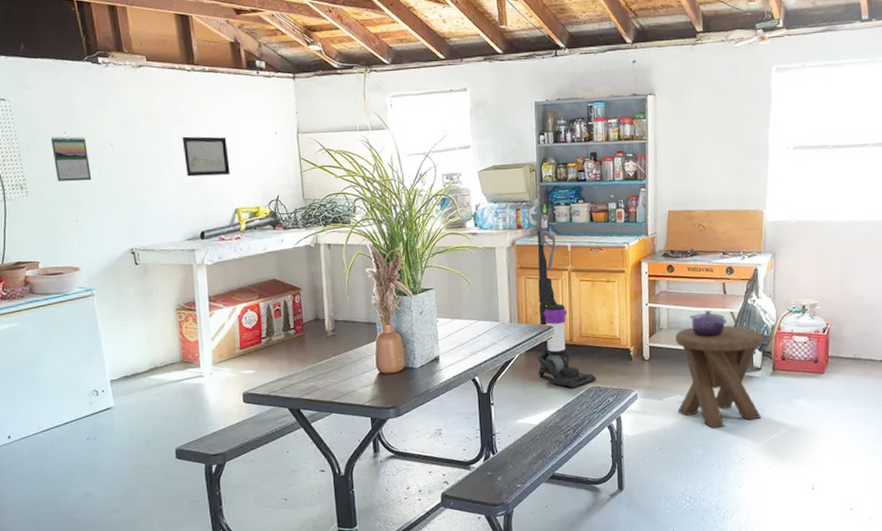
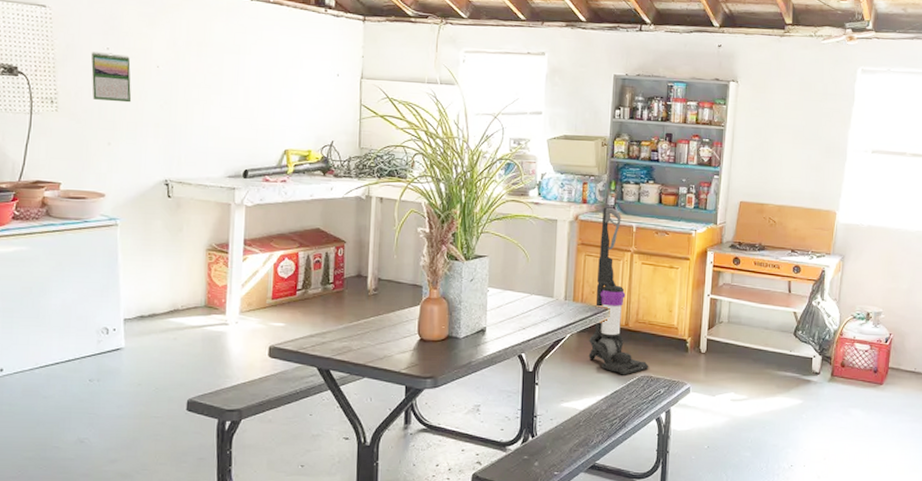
wall art: present [182,136,230,177] -> none [235,68,284,113]
music stool: present [675,325,764,429] -> none [730,323,825,431]
cooking pot: present [690,309,728,337] -> none [752,307,790,336]

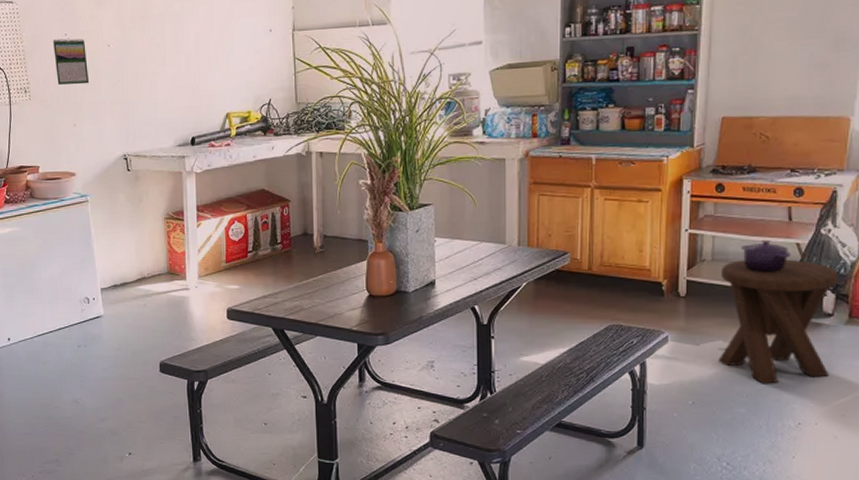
vacuum cleaner: present [588,207,649,375] -> none [548,139,618,325]
music stool: none [730,323,825,431] -> present [718,259,839,384]
cooking pot: none [752,307,790,336] -> present [741,239,792,273]

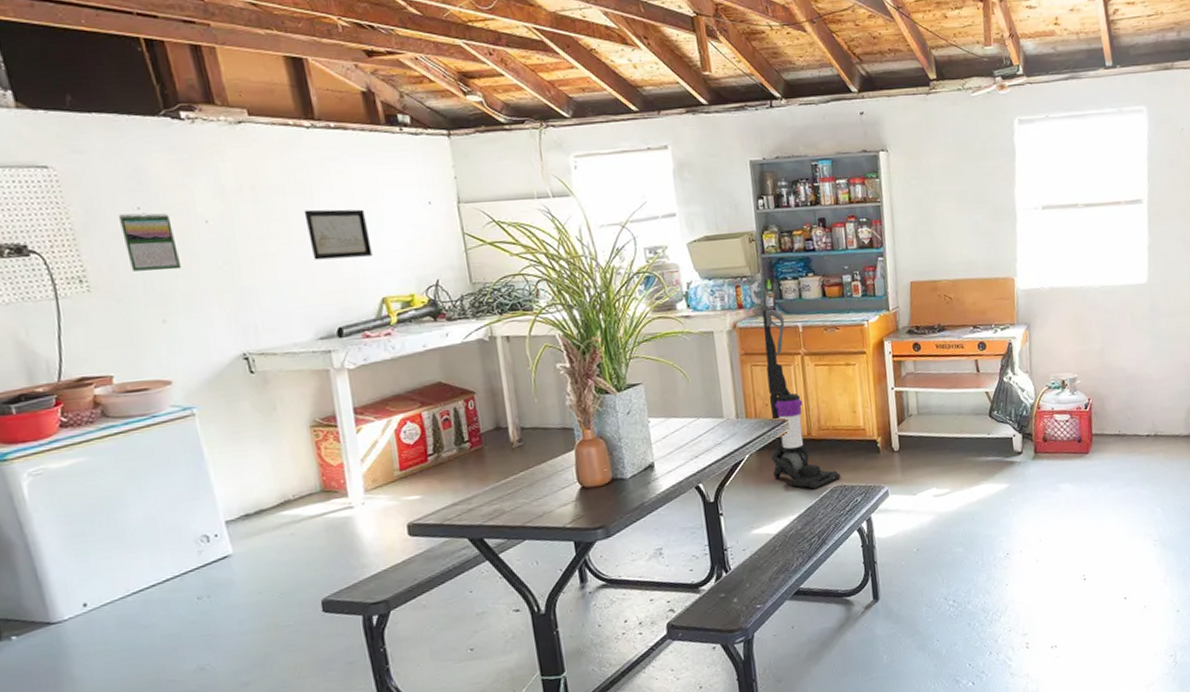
wall art: none [176,36,223,79] -> present [304,209,373,260]
vacuum cleaner: none [548,139,618,325] -> present [762,309,841,490]
music stool: present [718,259,839,384] -> none [927,406,1025,523]
cooking pot: present [741,239,792,273] -> none [941,390,983,422]

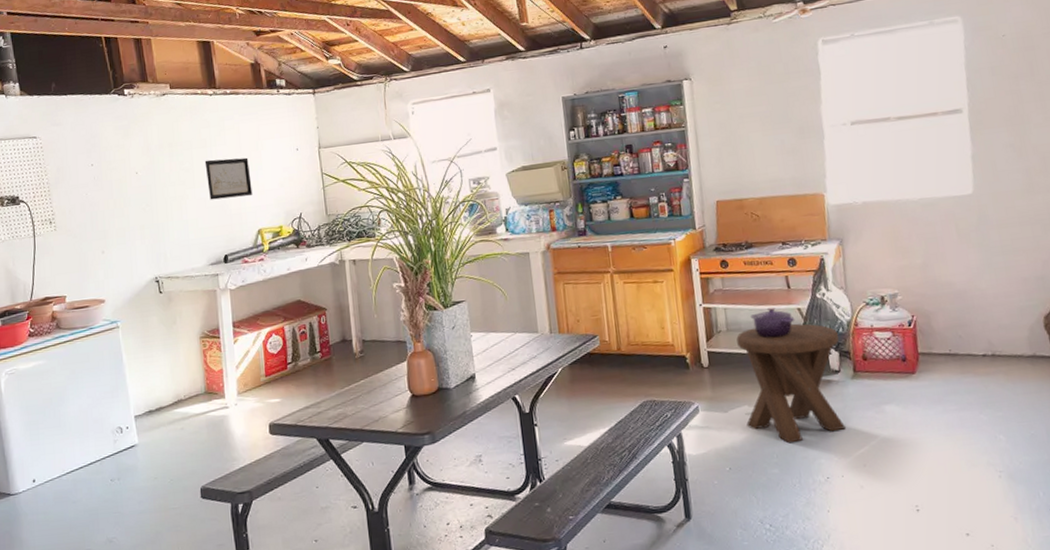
calendar: present [118,213,182,271] -> none [78,168,118,214]
vacuum cleaner: present [762,309,841,490] -> none [574,230,651,404]
music stool: none [927,406,1025,523] -> present [736,323,846,444]
cooking pot: none [941,390,983,422] -> present [751,307,795,339]

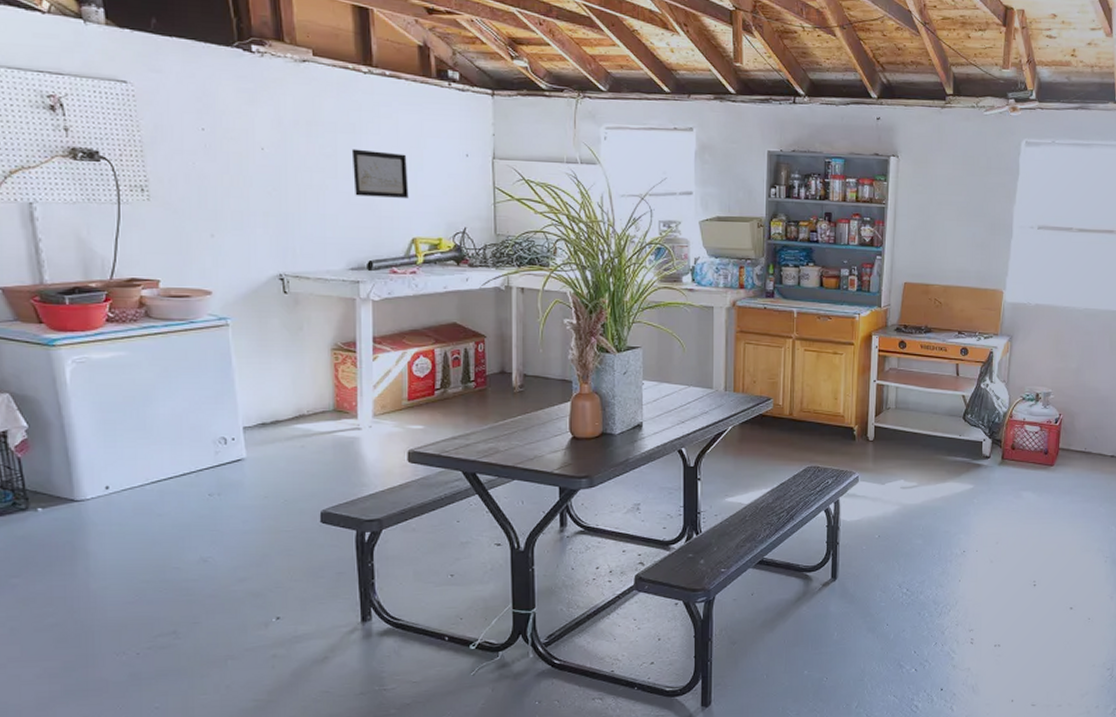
music stool: present [736,323,846,444] -> none [900,409,995,518]
cooking pot: present [751,307,795,339] -> none [919,391,959,420]

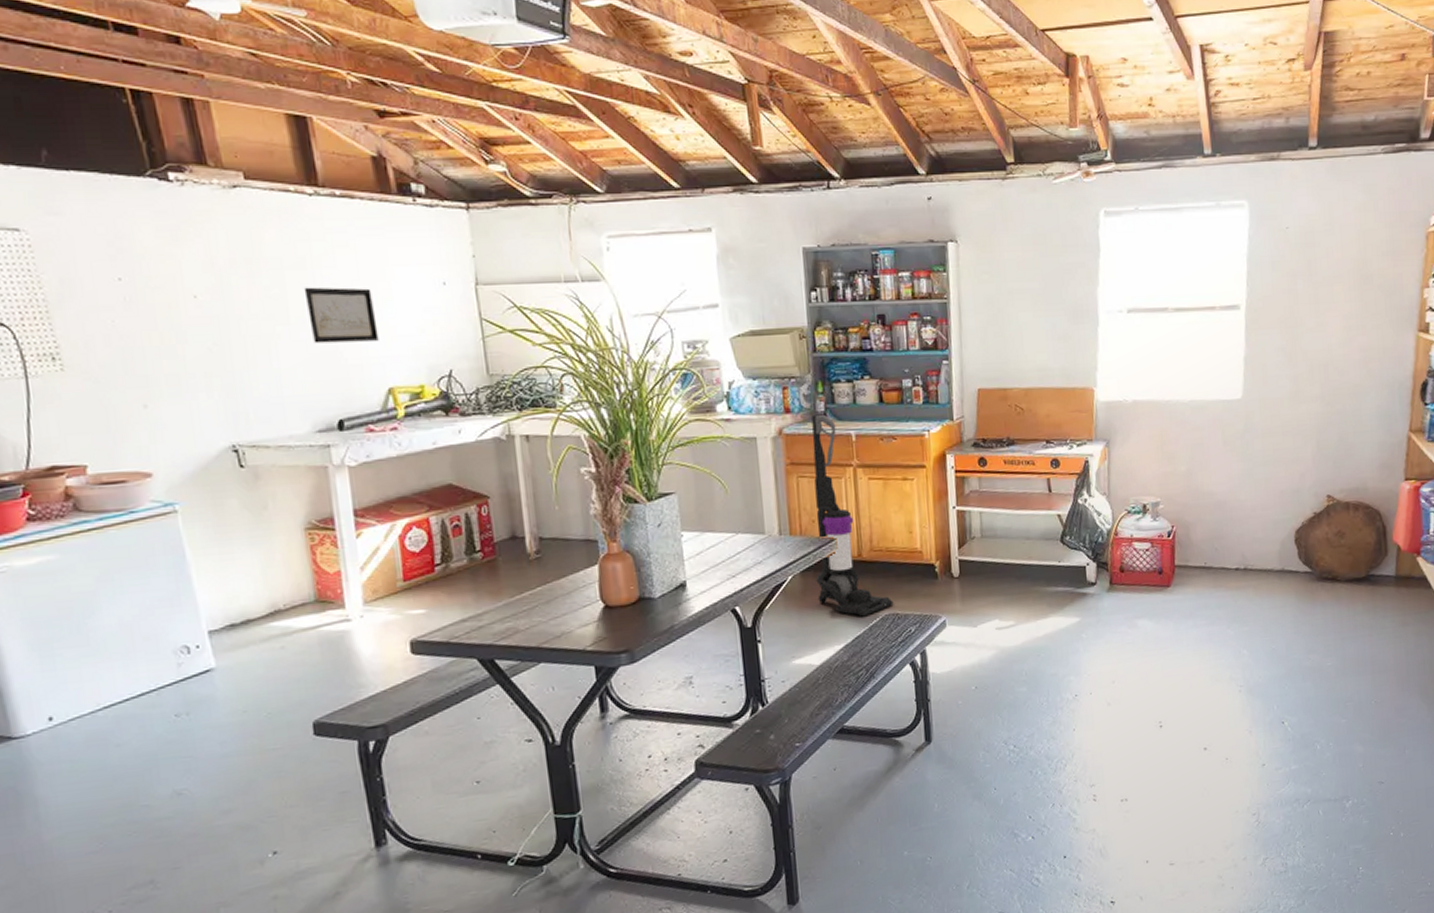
vacuum cleaner: none [752,292,816,467] -> present [811,414,894,617]

